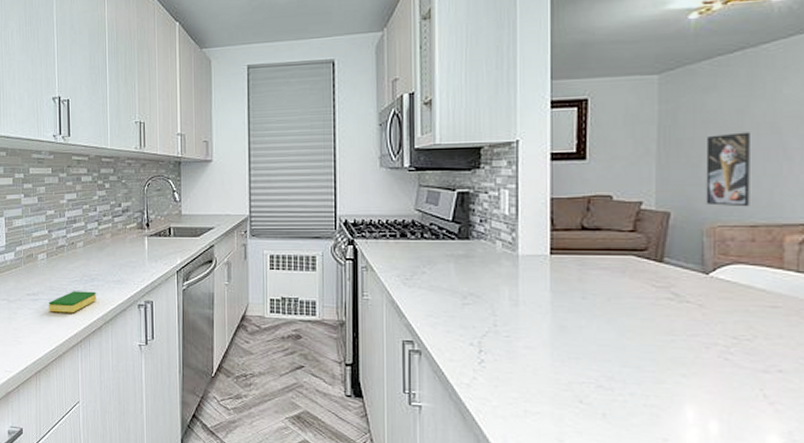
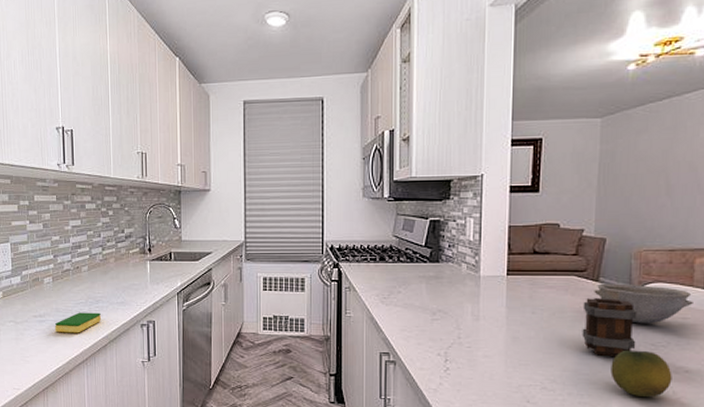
mug: none [644,280,714,352] -> present [582,297,638,357]
bowl: none [657,264,785,313] -> present [594,283,693,324]
fruit: none [682,343,762,401] -> present [610,349,672,397]
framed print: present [706,132,750,207] -> none [635,170,672,234]

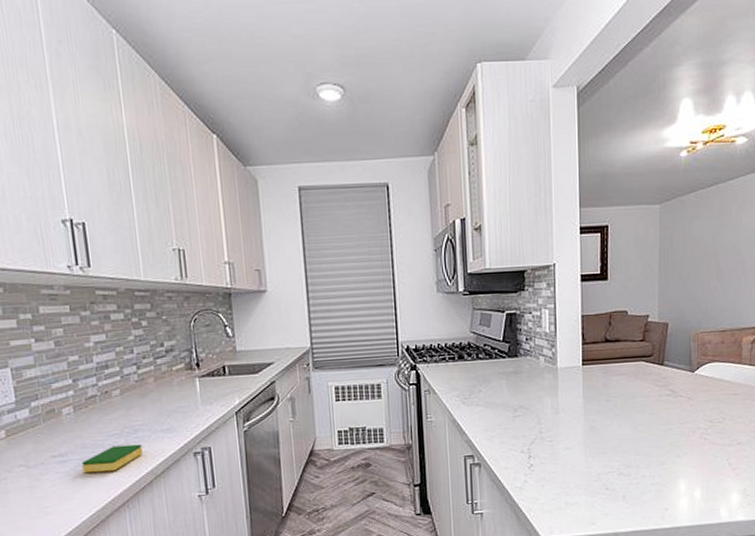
mug: present [582,297,638,357] -> none [651,380,697,437]
bowl: present [594,283,693,324] -> none [660,365,742,403]
fruit: present [610,349,672,397] -> none [677,428,728,472]

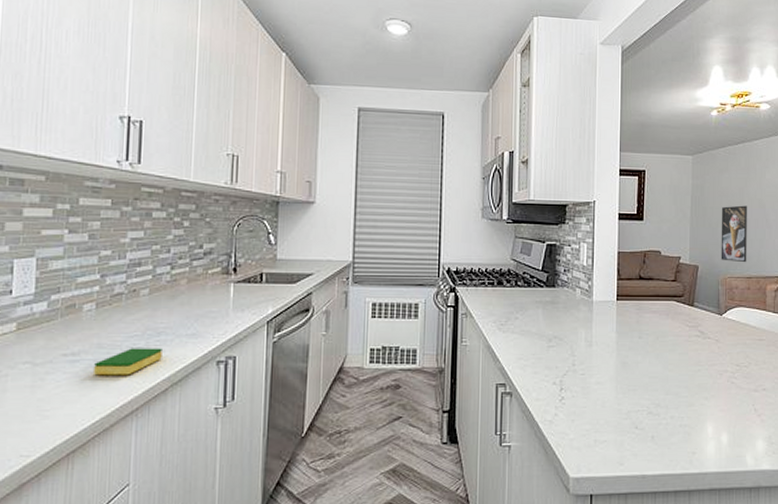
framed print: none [692,254,721,316] -> present [721,205,747,263]

